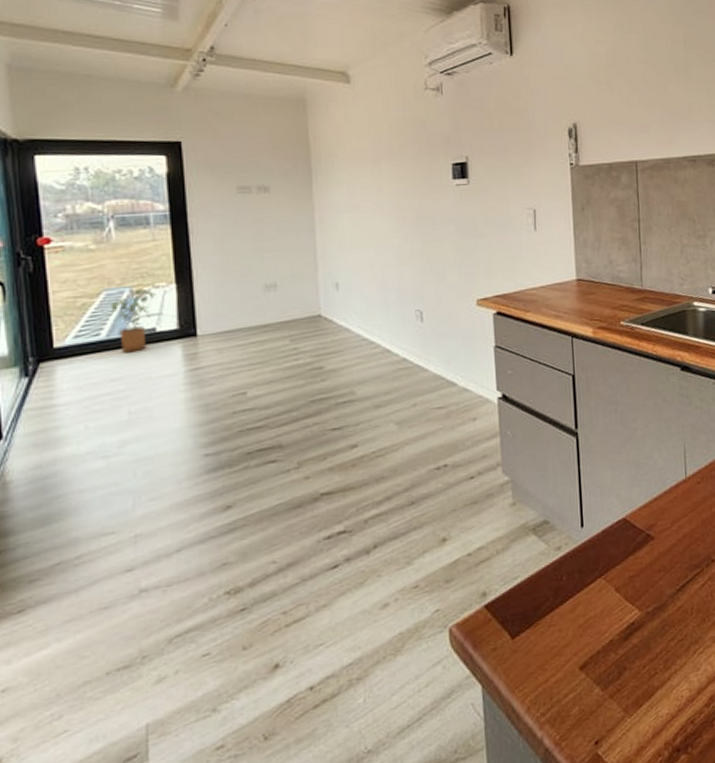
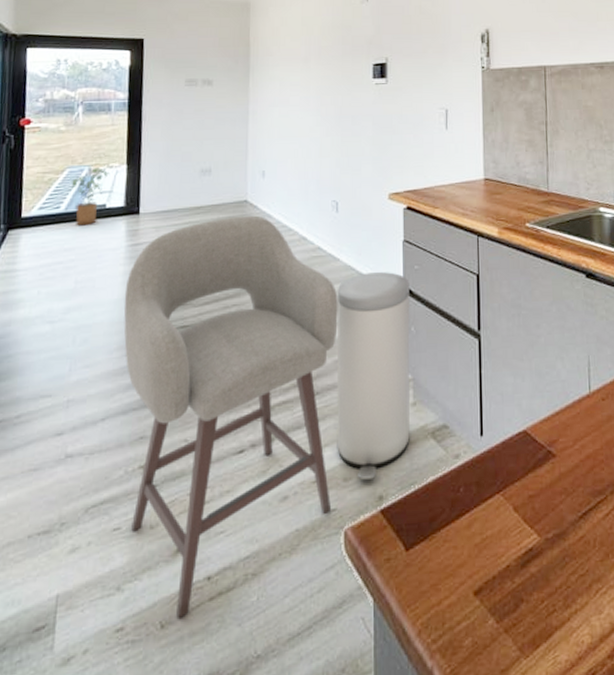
bar stool: none [188,330,435,729] -> present [124,215,338,618]
pedal bin: none [427,378,511,581] -> present [337,272,410,481]

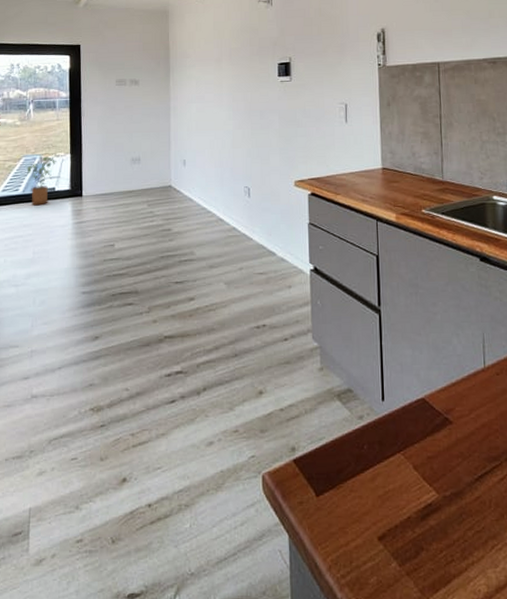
bar stool: present [124,215,338,618] -> none [72,199,252,536]
pedal bin: present [337,272,410,481] -> none [251,251,318,434]

